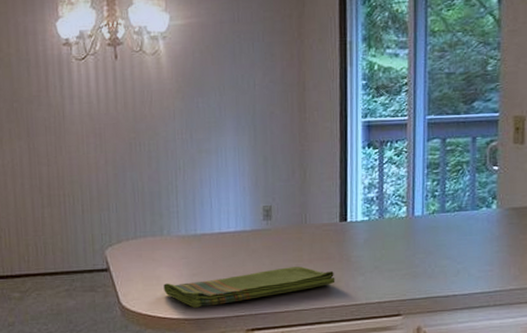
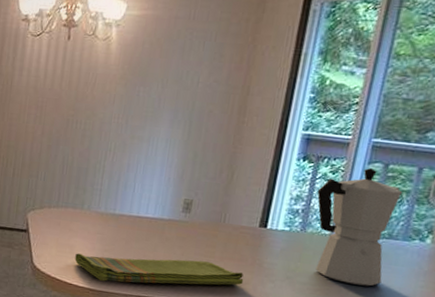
moka pot: none [386,145,462,262] -> present [316,168,402,286]

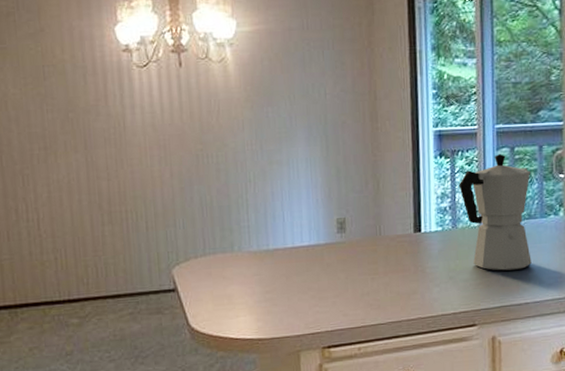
dish towel: present [75,253,244,285] -> none [235,279,411,327]

